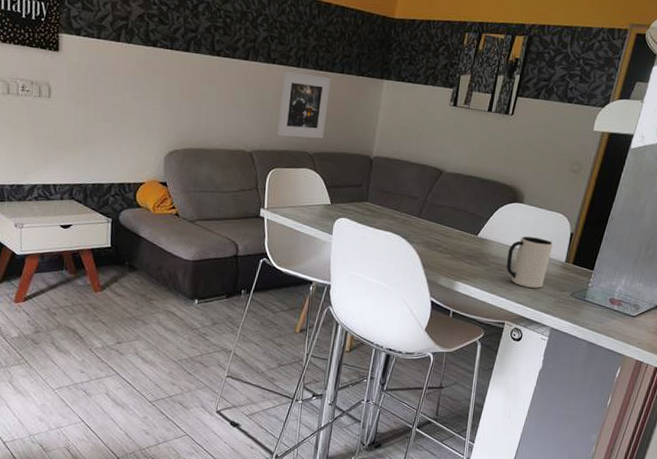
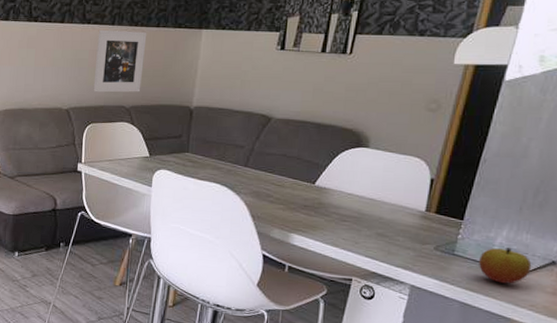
mug: present [506,236,554,288] -> none [351,183,409,241]
apple: none [603,294,641,325] -> present [479,248,532,284]

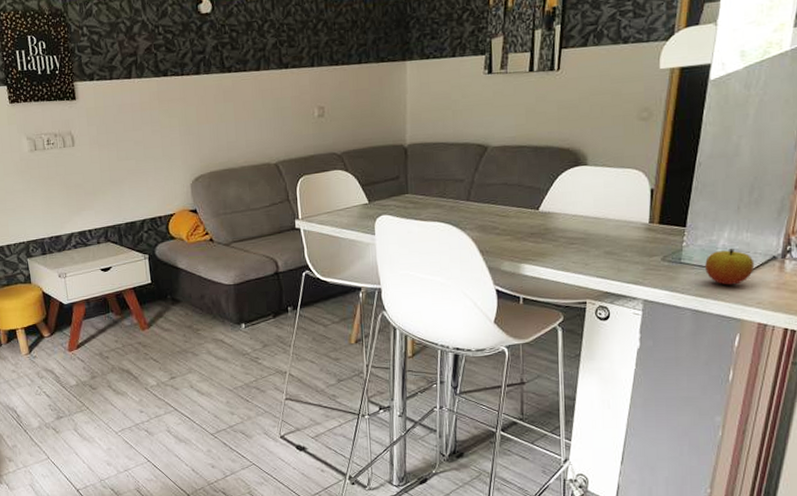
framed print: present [93,29,147,93] -> none [298,70,351,142]

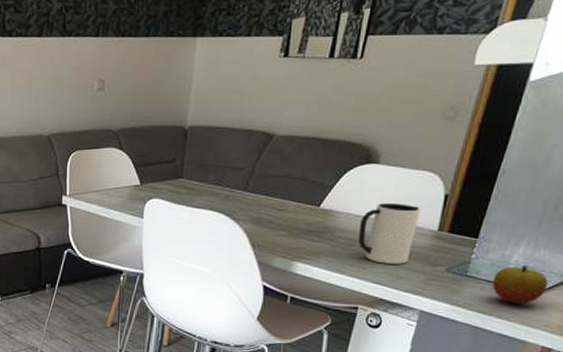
mug: none [578,200,632,259] -> present [358,202,421,264]

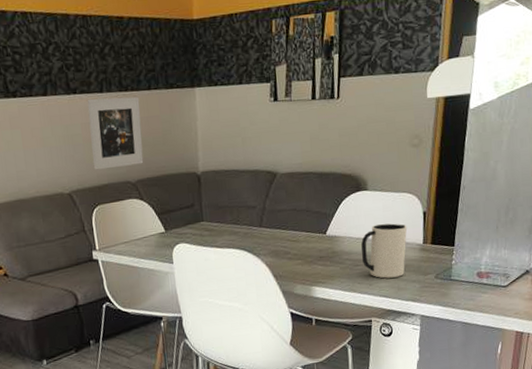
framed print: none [77,42,135,115] -> present [87,96,144,170]
apple: present [492,266,549,304] -> none [471,265,512,299]

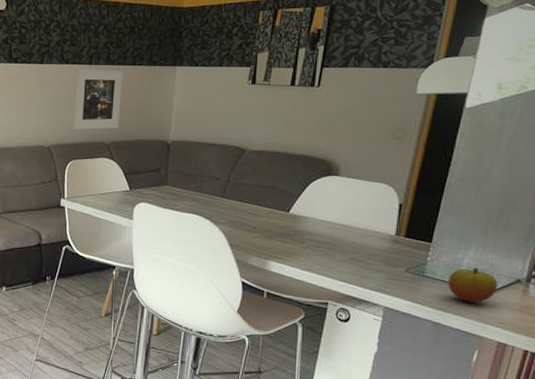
mug: present [361,223,408,279] -> none [325,209,379,265]
apple: none [471,265,512,299] -> present [448,268,498,303]

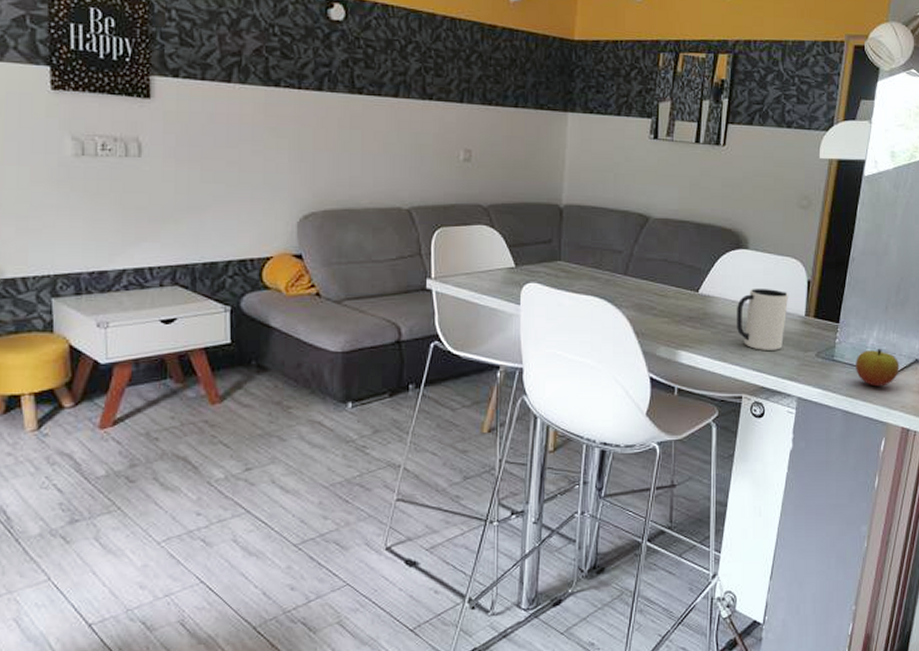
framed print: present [73,69,123,130] -> none [441,107,504,188]
mug: none [325,209,379,265] -> present [737,288,789,350]

